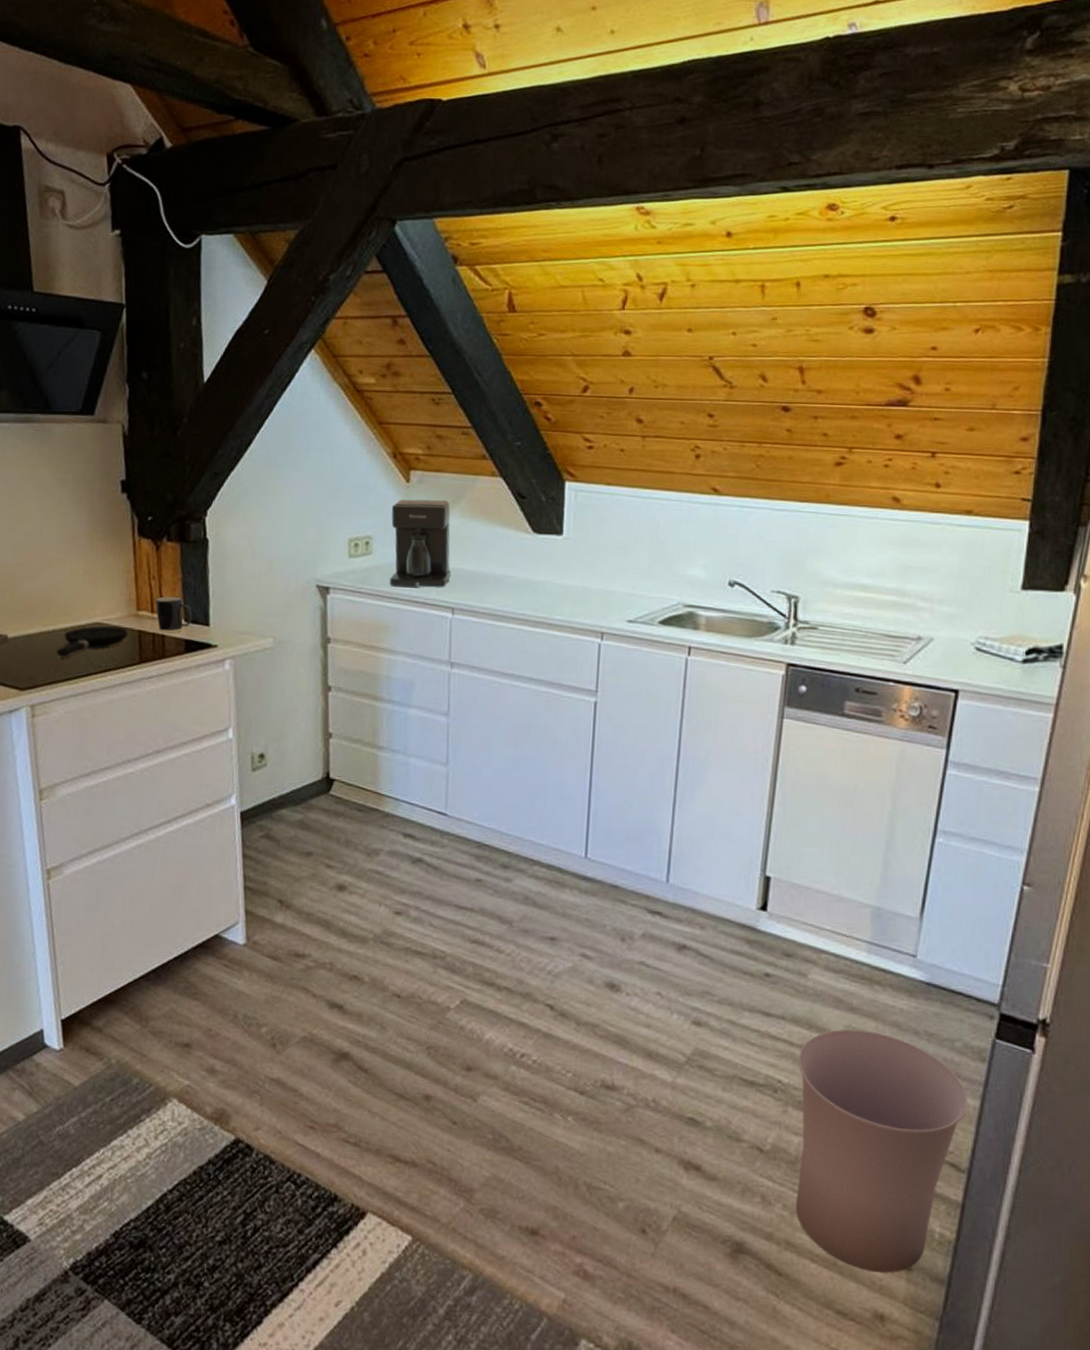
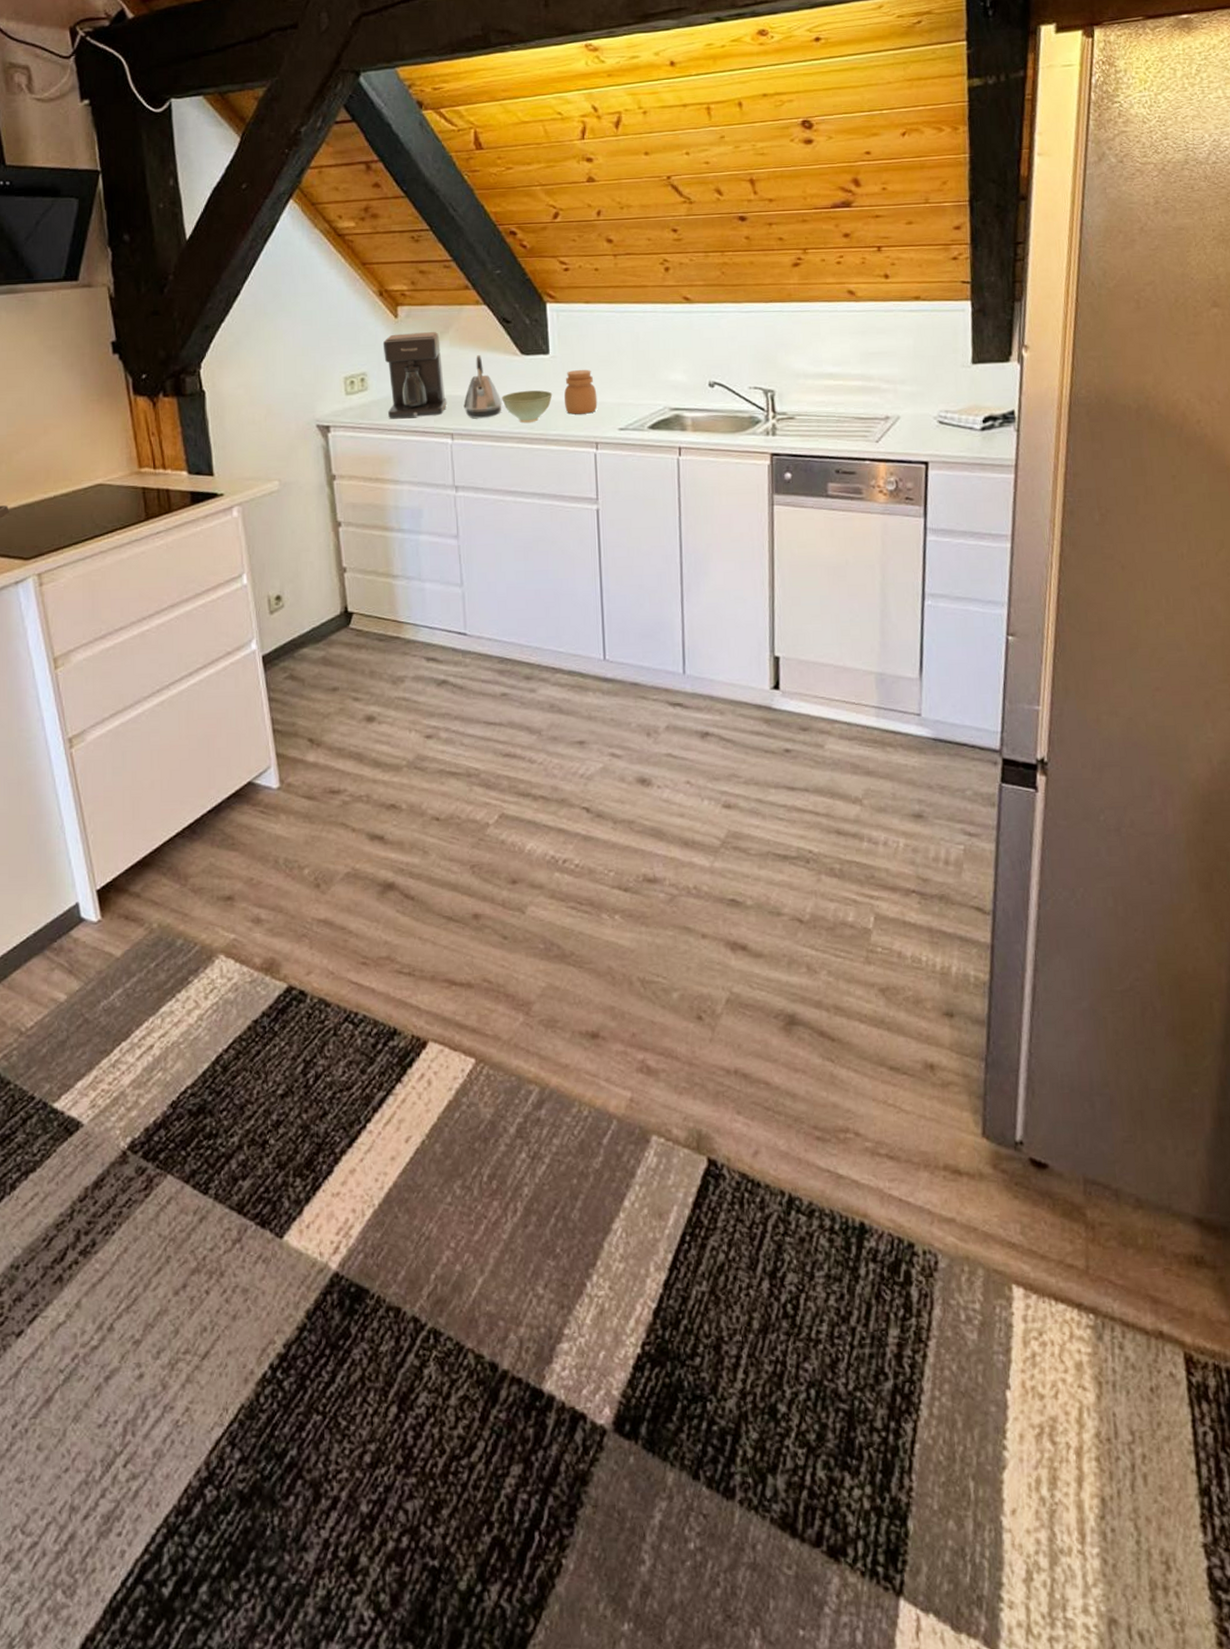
frying pan: present [56,626,129,658] -> none [59,486,133,523]
mug: present [154,596,192,634] -> none [155,450,195,488]
kettle: none [468,529,509,596] -> present [463,355,503,419]
bowl: none [508,571,562,605] -> present [502,390,553,424]
jar: none [573,554,609,602] -> present [564,369,598,415]
waste bin: present [795,1029,969,1273] -> none [825,792,985,1023]

